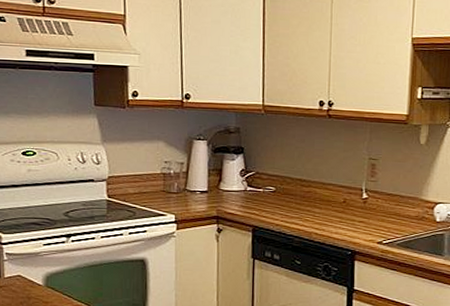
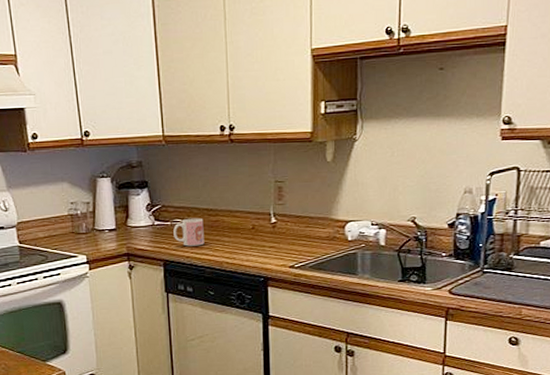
mug: none [265,187,296,215] -> present [173,218,205,247]

